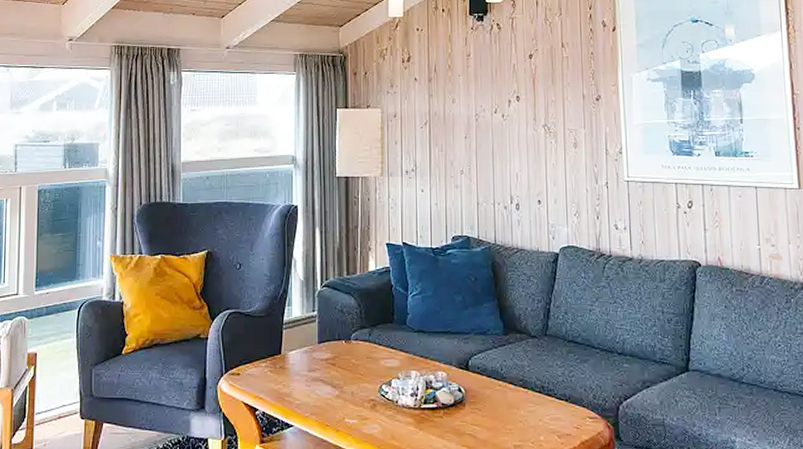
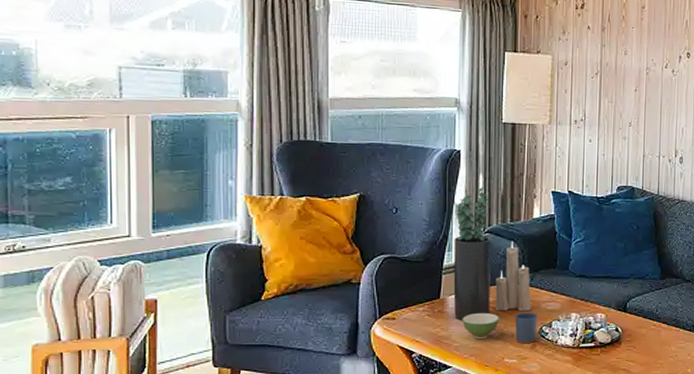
vase: none [293,235,329,377] -> present [453,181,491,320]
bowl: none [303,369,340,398] -> present [462,312,500,340]
candle: none [334,295,370,368] -> present [495,241,531,311]
mug: none [354,369,377,403] -> present [514,312,538,344]

